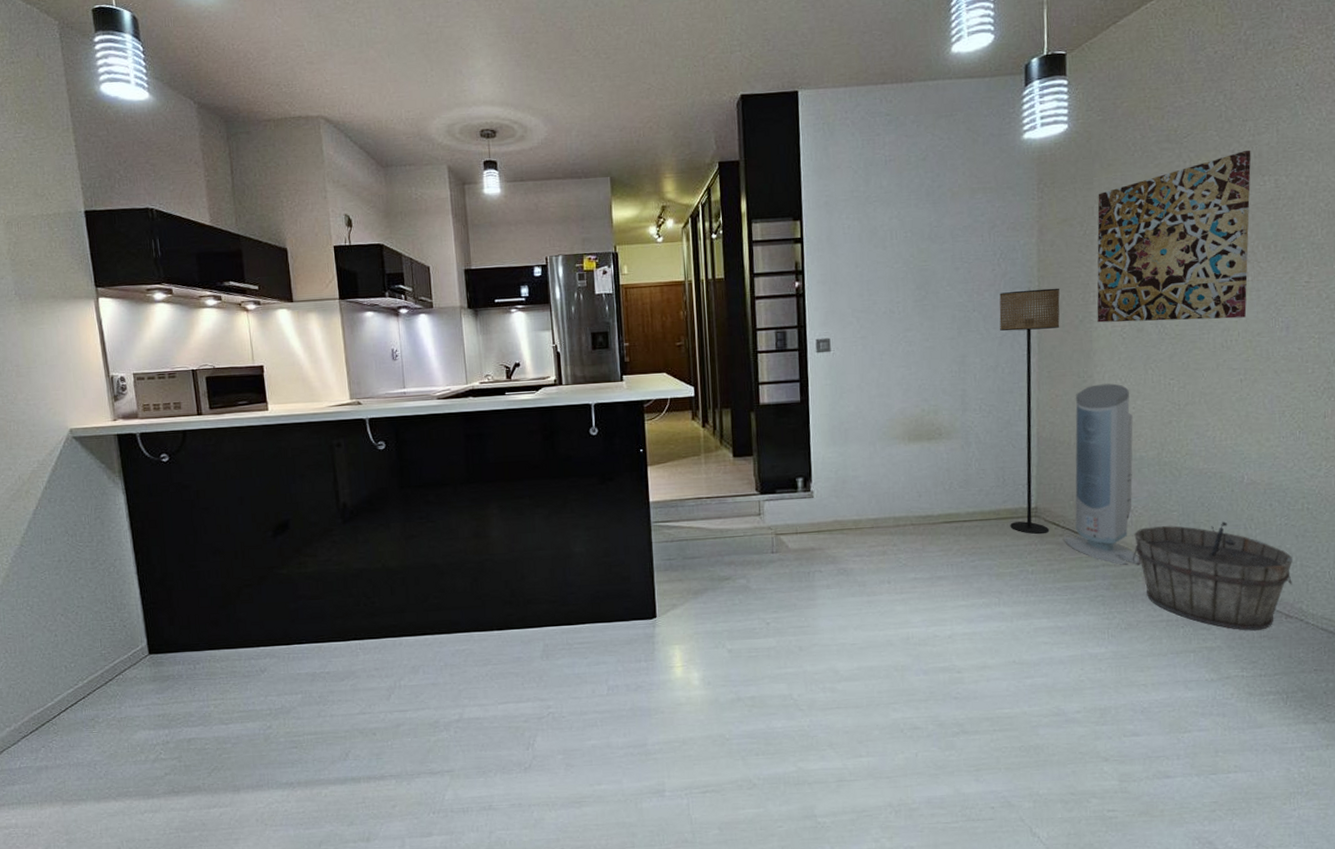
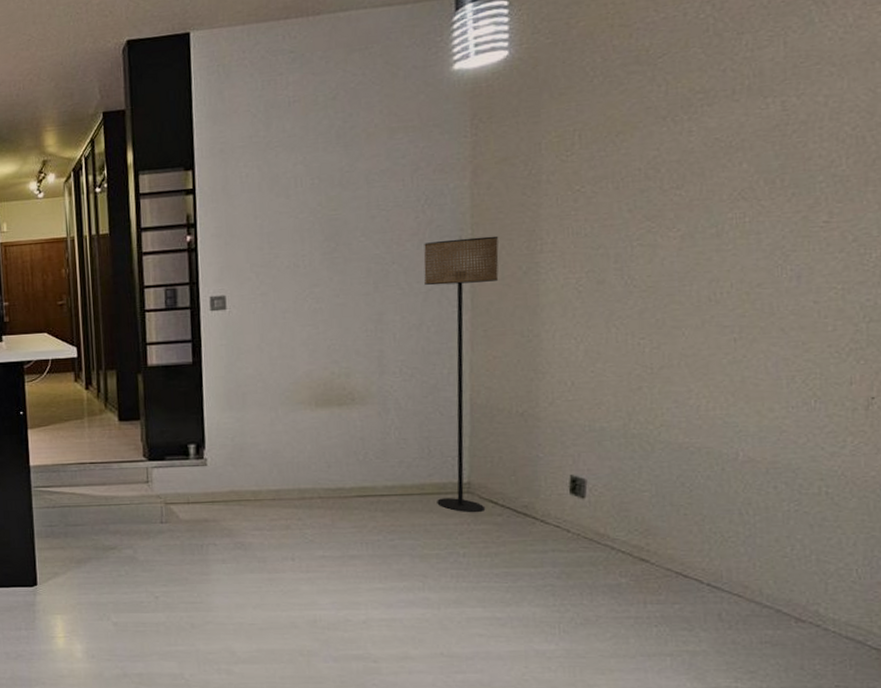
air purifier: present [1063,383,1142,565] -> none [503,343,603,551]
wall art: present [1097,150,1251,323] -> none [545,68,749,275]
wooden bucket: present [1132,522,1292,631] -> none [590,505,805,635]

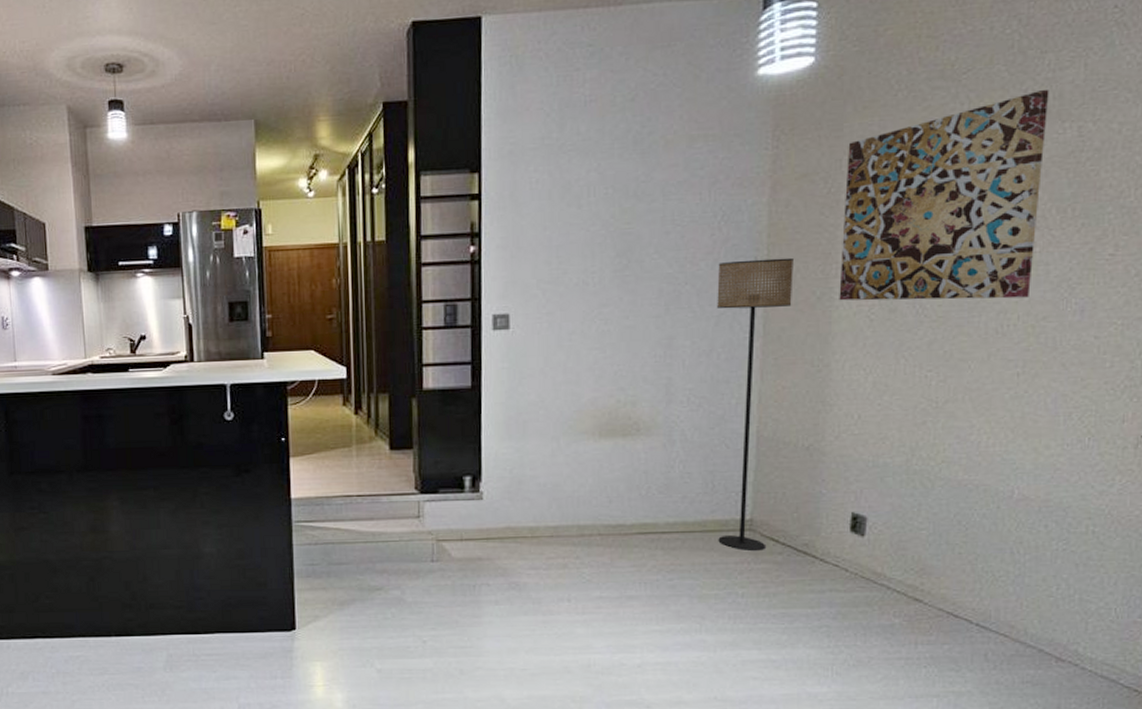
wall art: none [545,68,749,275] -> present [839,89,1049,301]

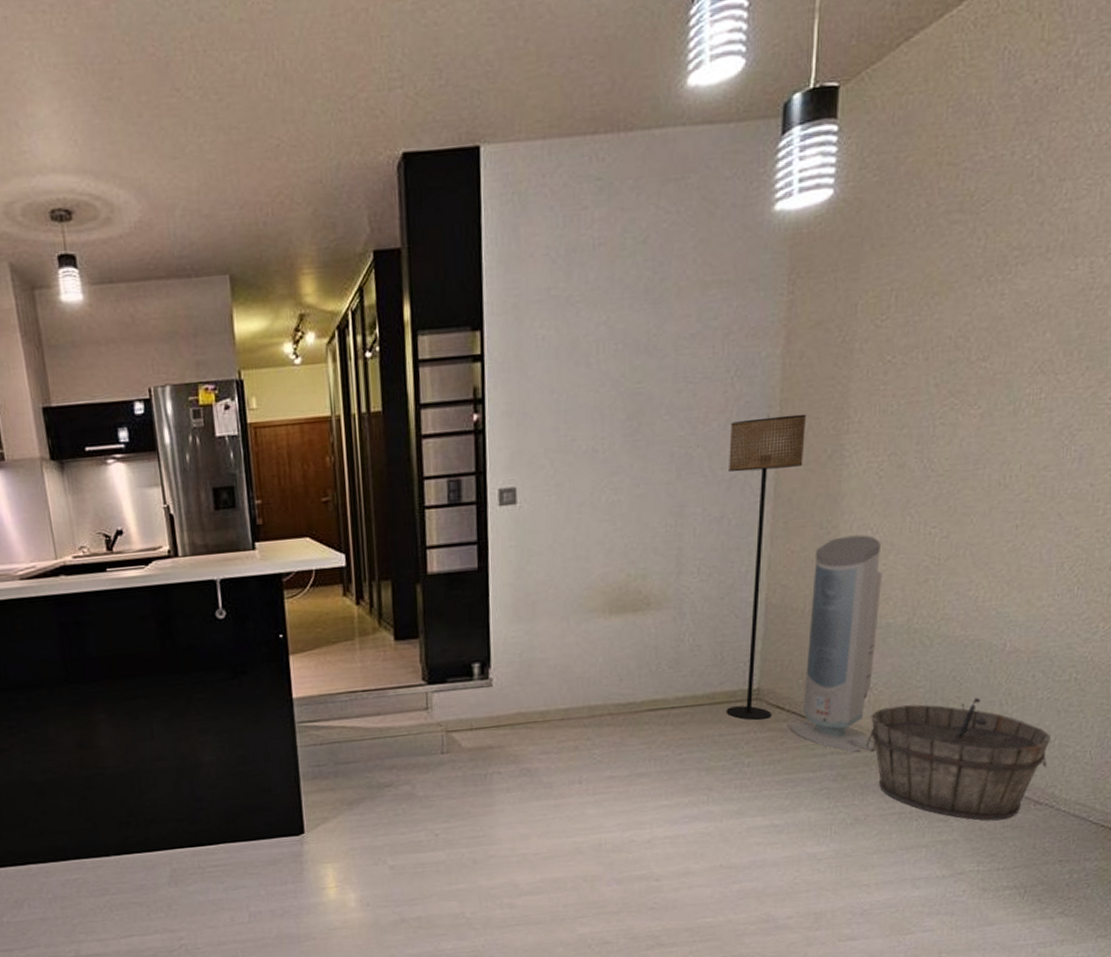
air purifier: none [783,374,879,591] -> present [788,535,882,753]
wall art: present [839,89,1049,301] -> none [850,221,1065,458]
wooden bucket: none [866,544,1069,675] -> present [866,698,1051,821]

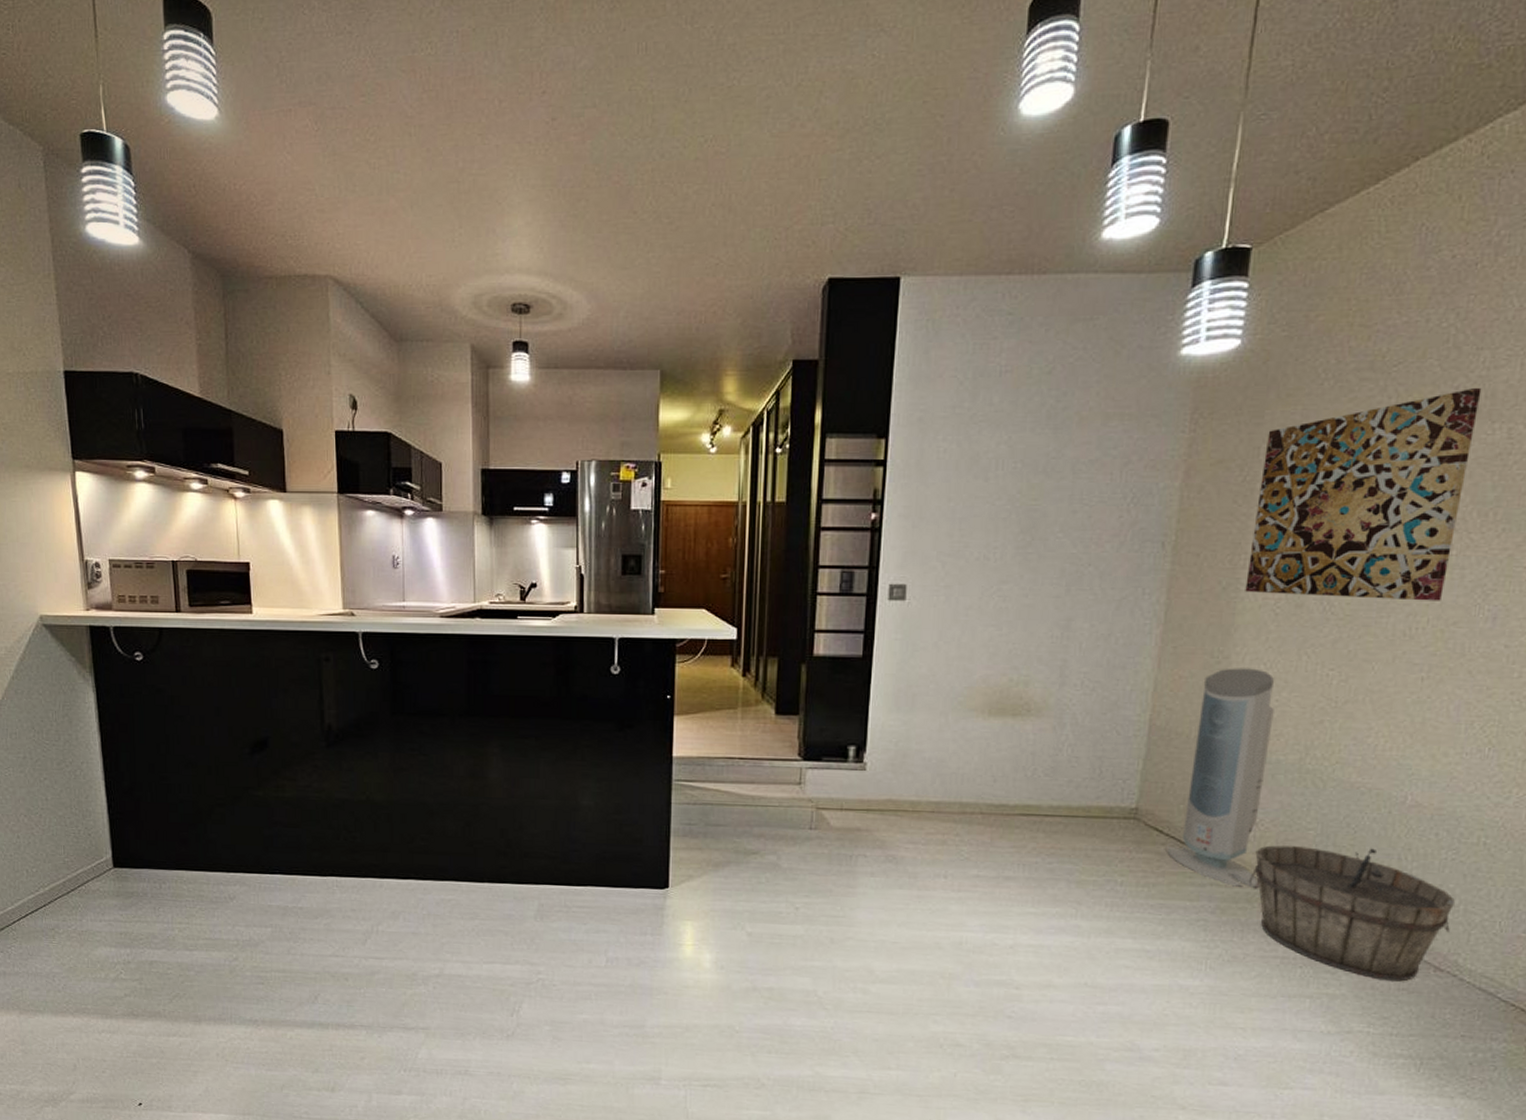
floor lamp: present [726,414,806,721] -> none [1101,544,1202,841]
wall art: none [850,221,1065,458] -> present [1245,387,1482,601]

